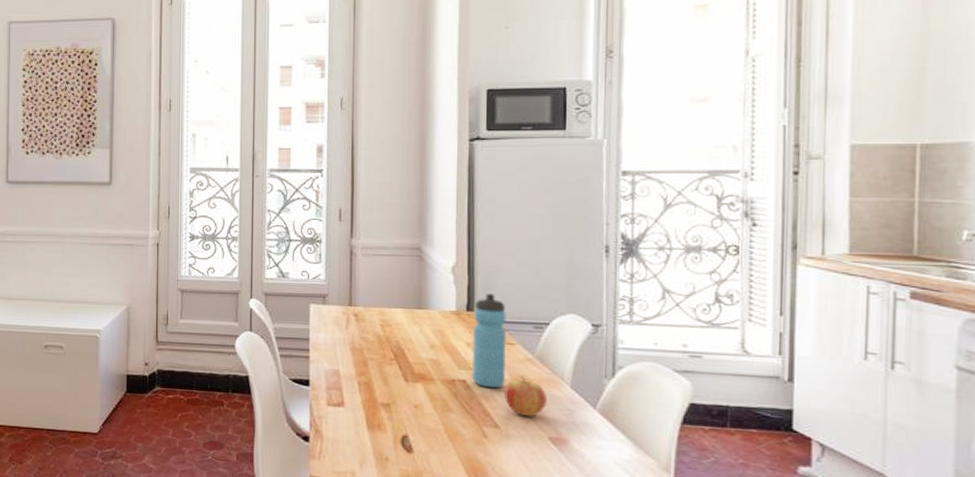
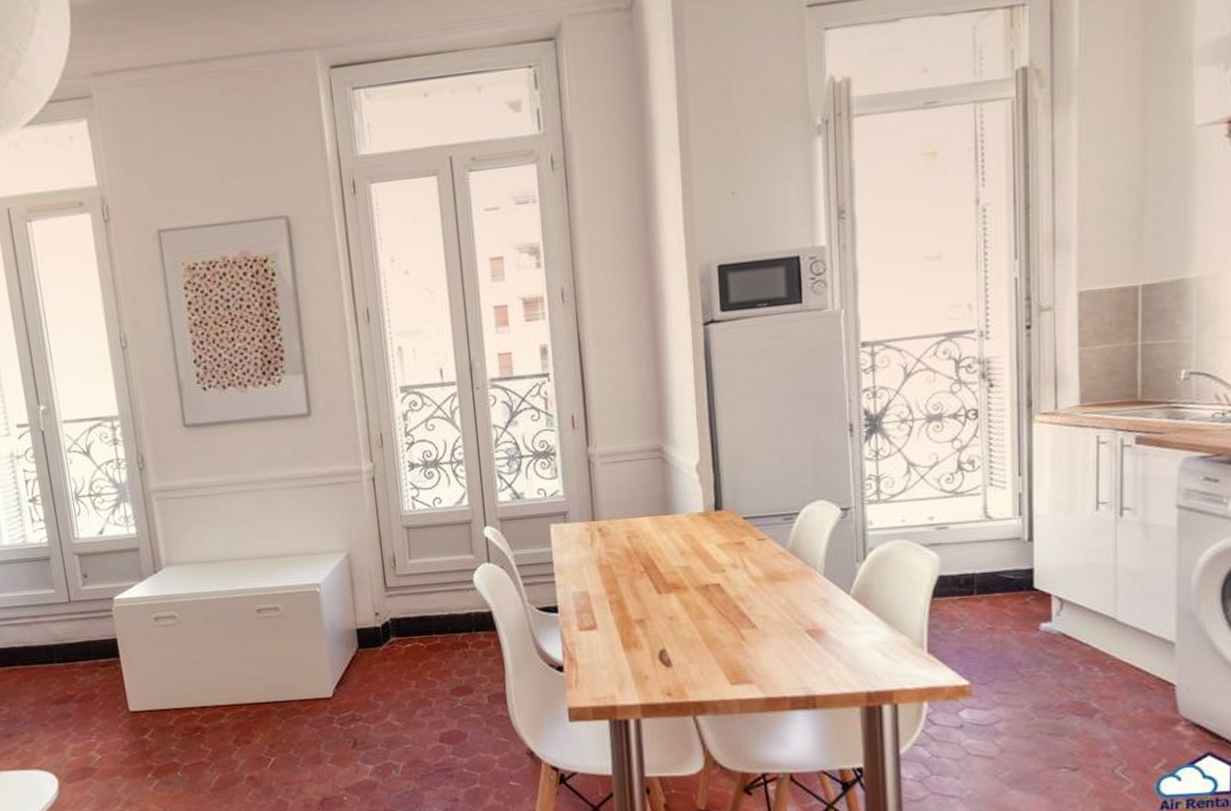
water bottle: present [472,294,507,389] -> none [722,489,760,589]
fruit: present [504,376,548,417] -> none [759,571,803,613]

